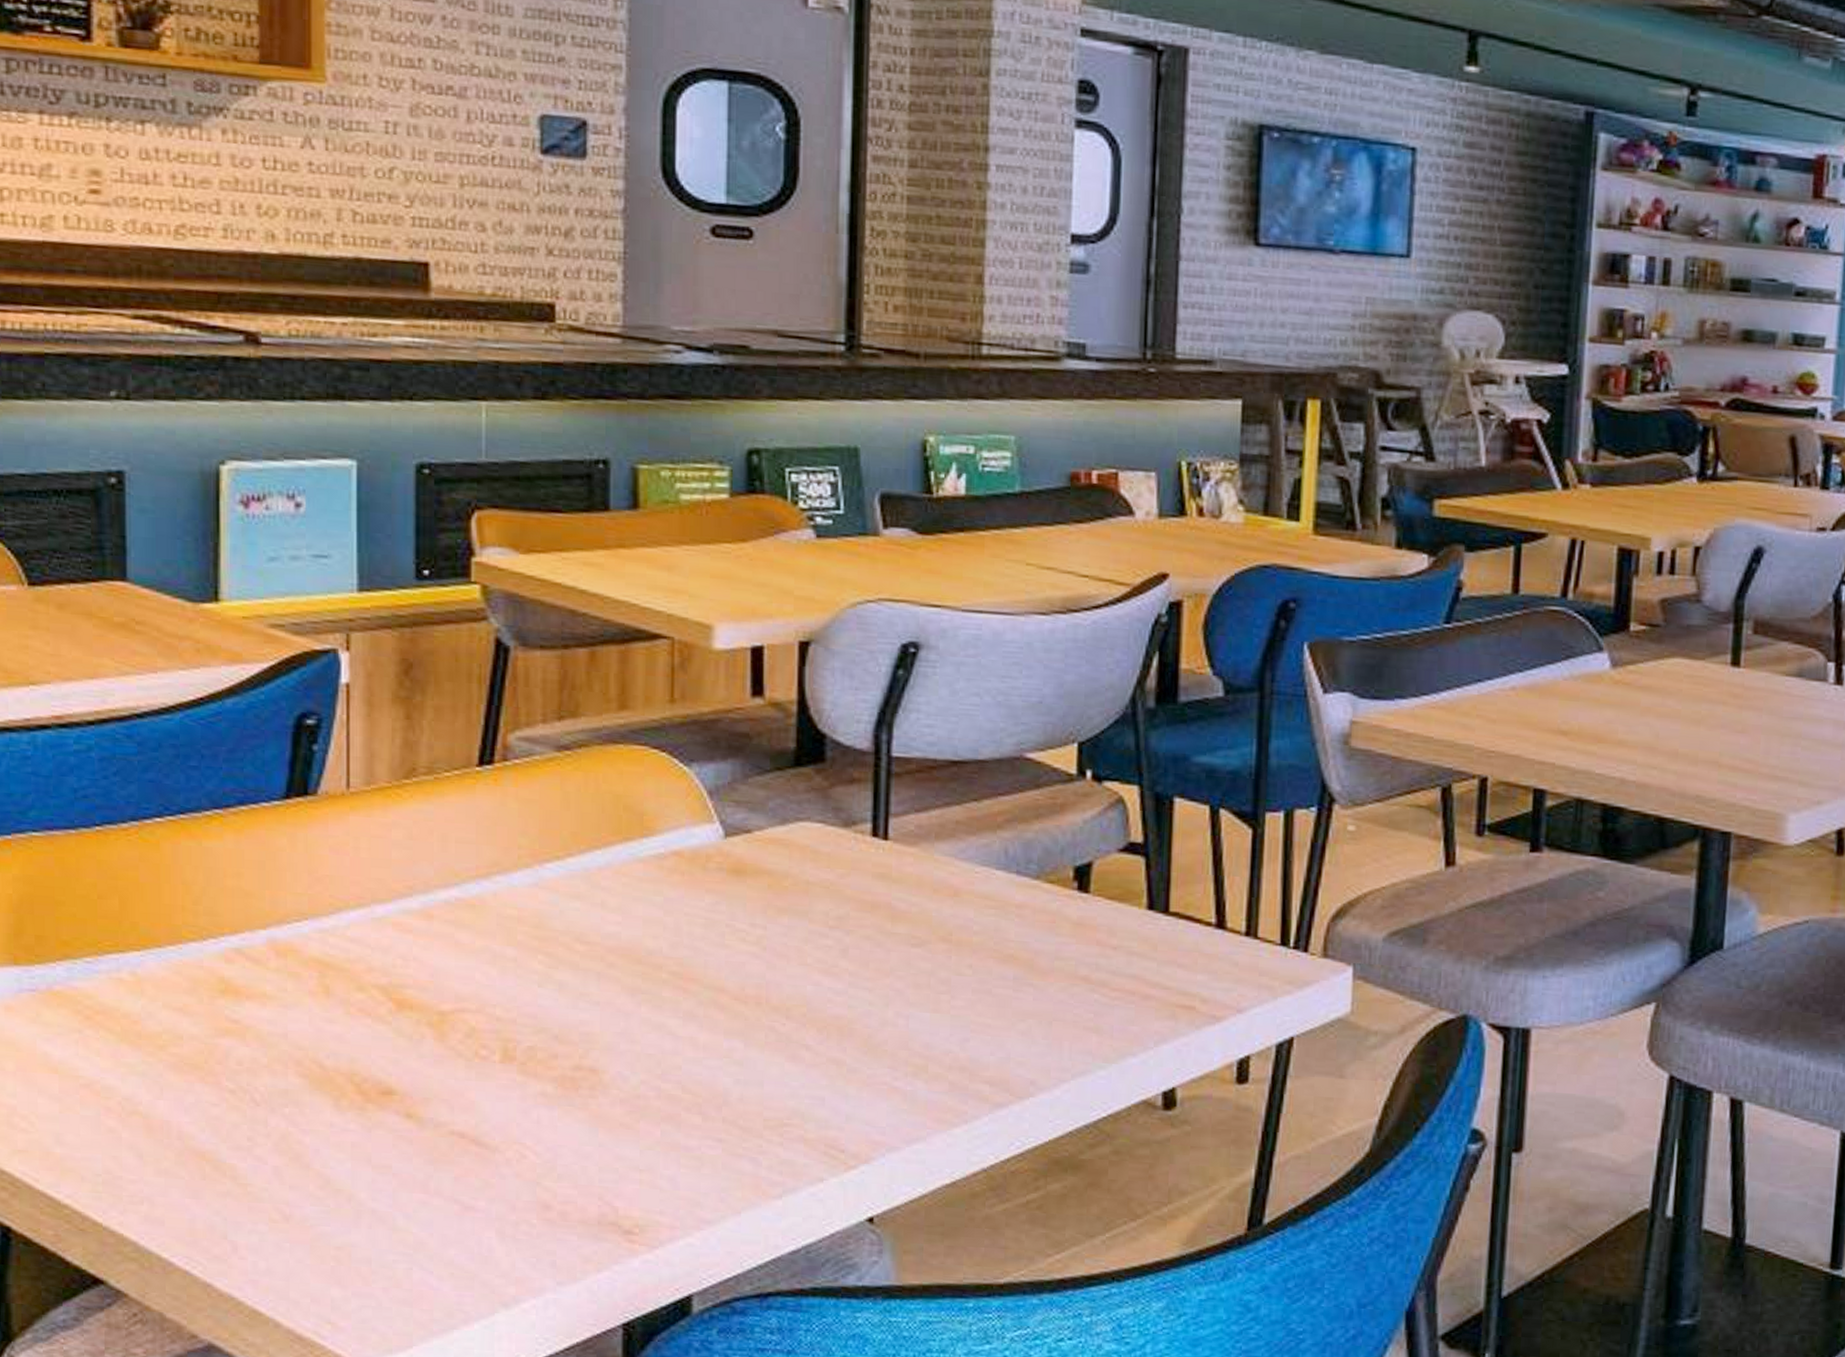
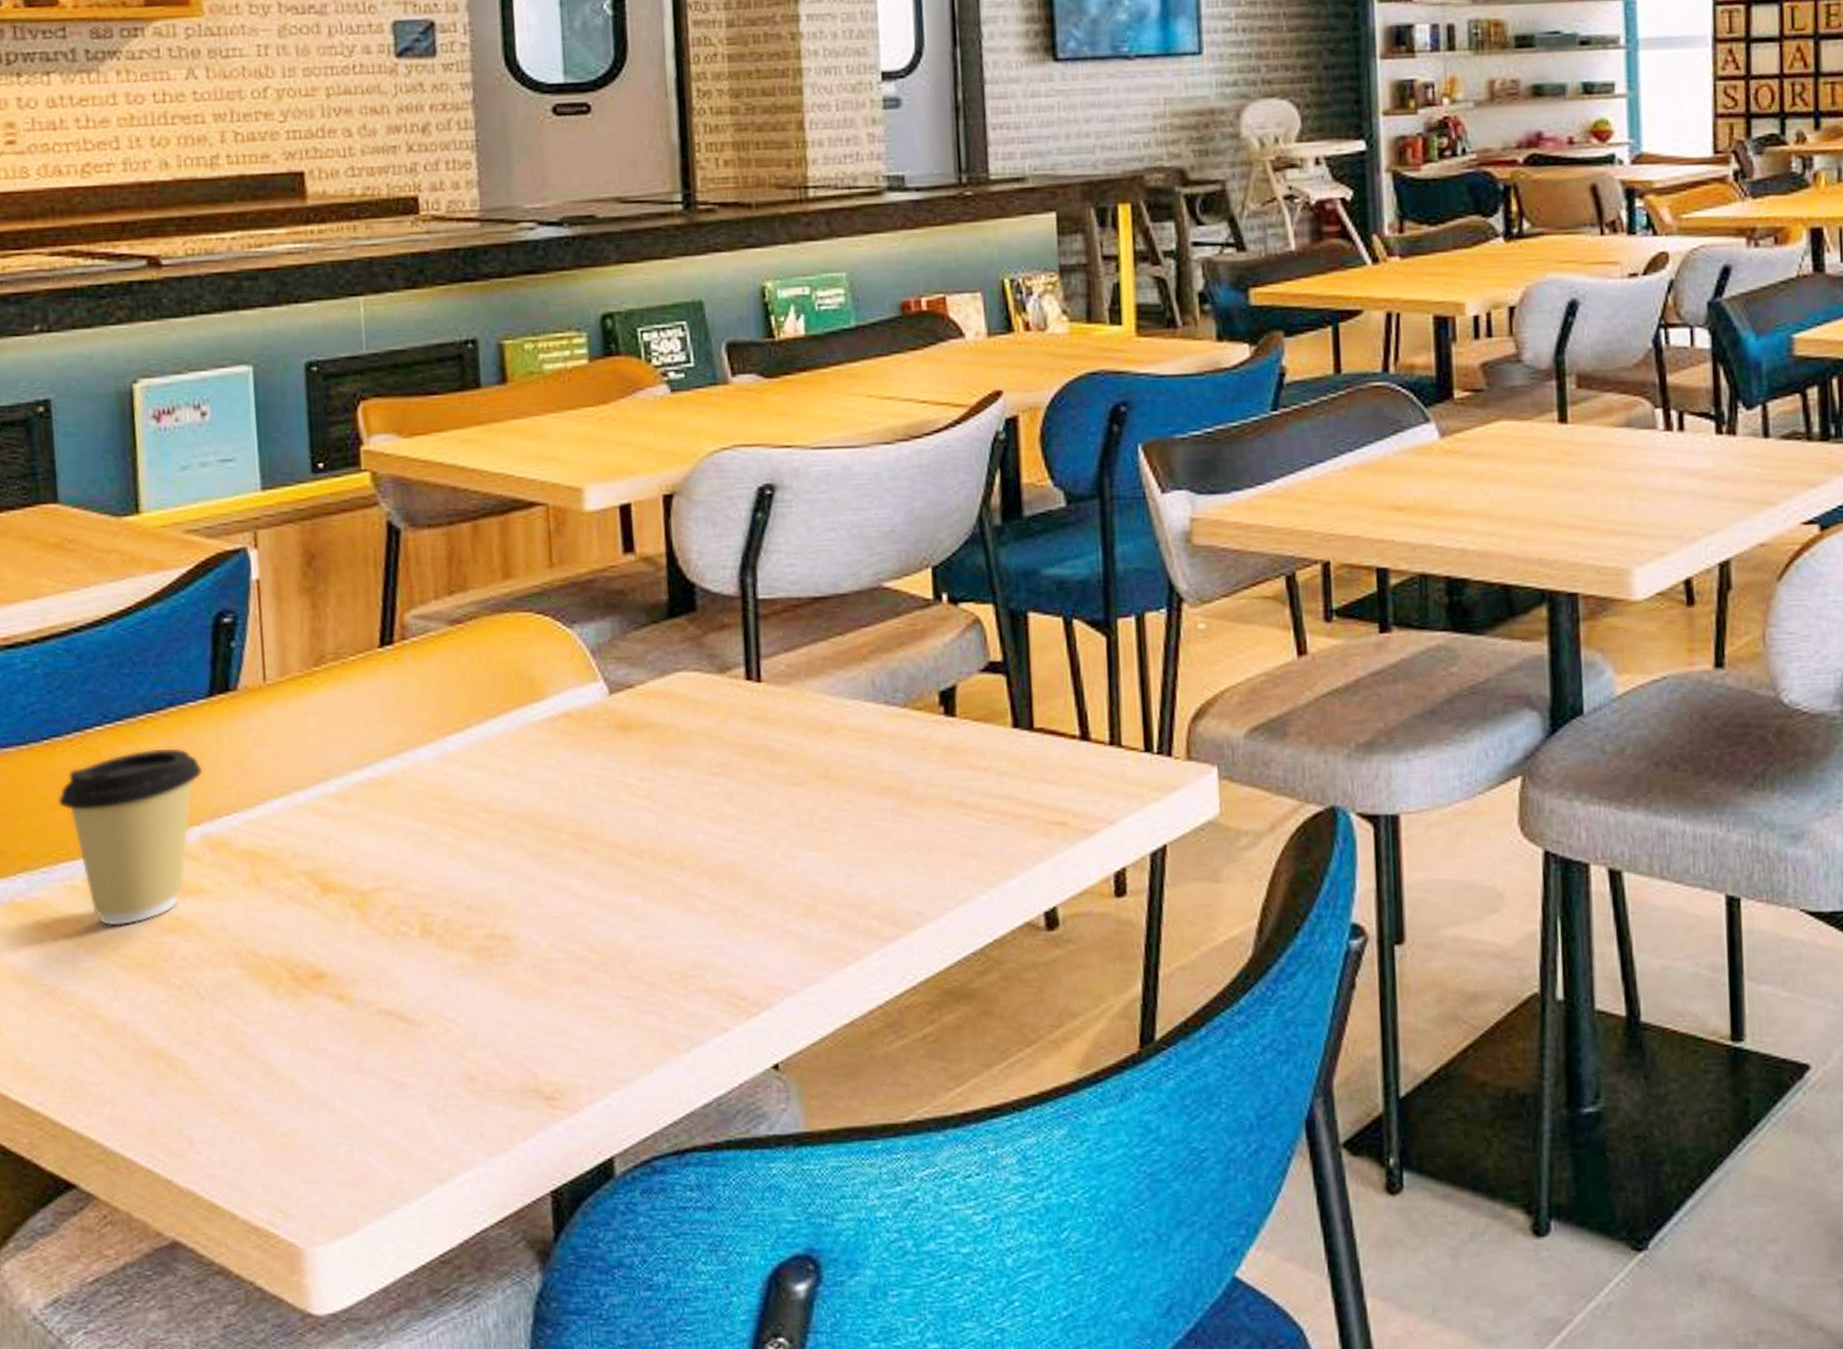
coffee cup: none [108,845,274,1024] -> present [58,747,204,926]

